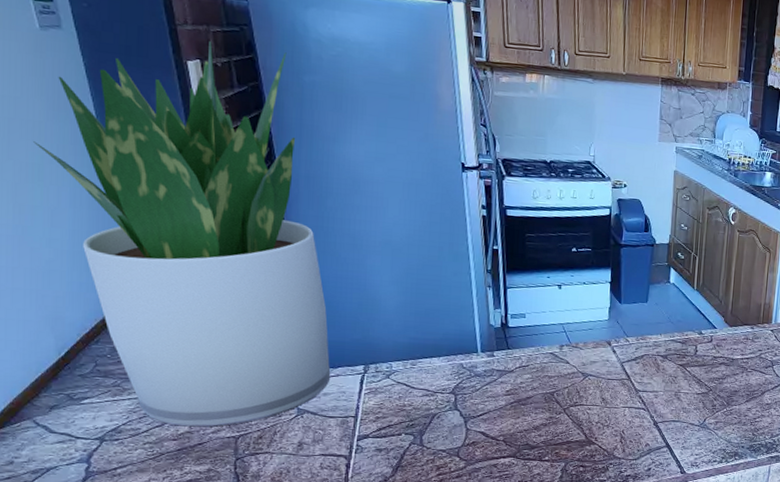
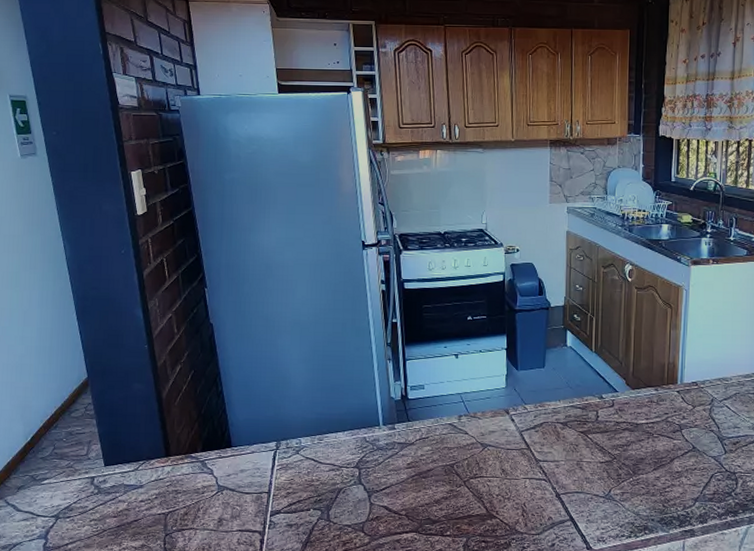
planter: present [34,41,331,427] -> none [13,152,247,505]

